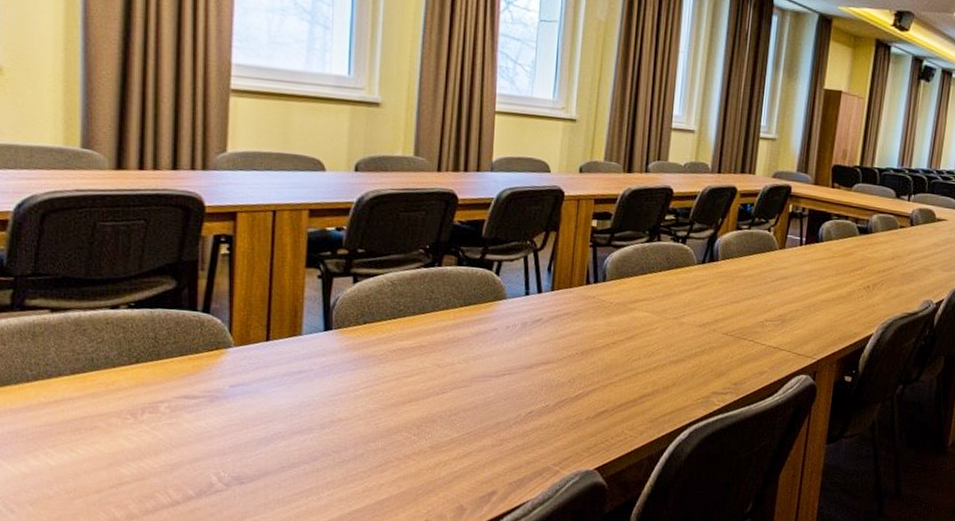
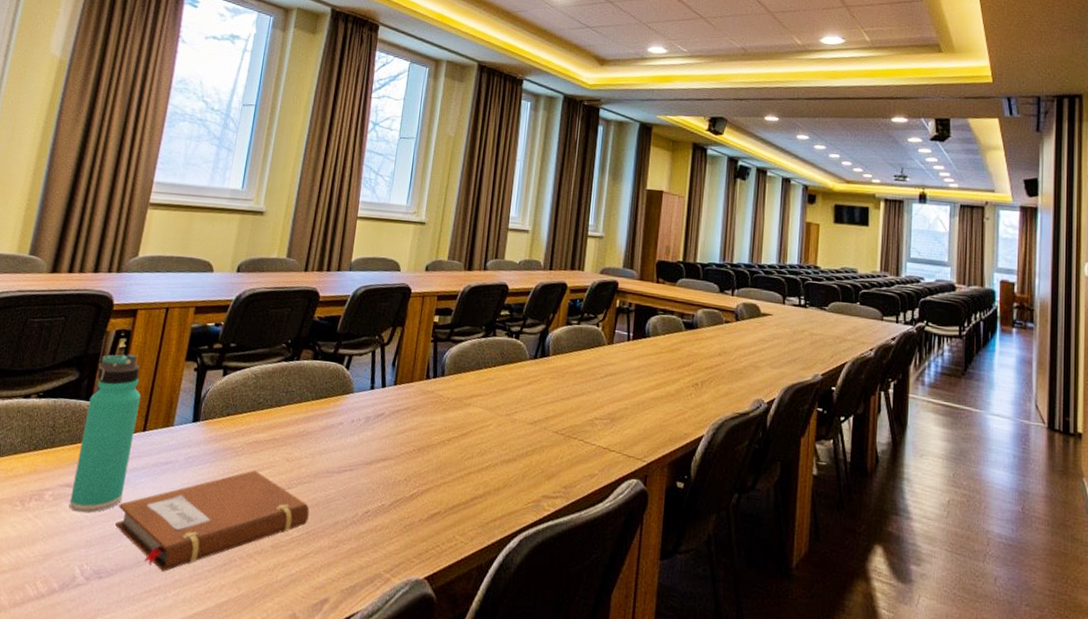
thermos bottle: none [191,260,258,423] -> present [69,353,141,513]
notebook: none [250,377,468,475] -> present [115,470,310,572]

